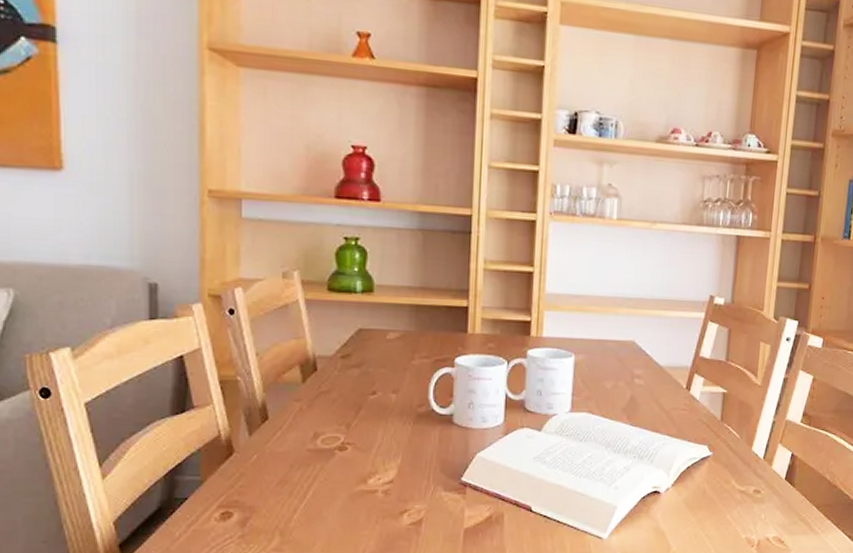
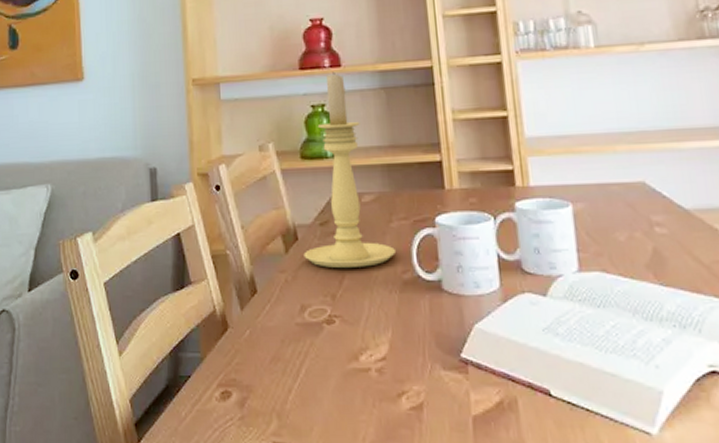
candle holder: none [321,205,415,400] -> present [303,71,397,268]

